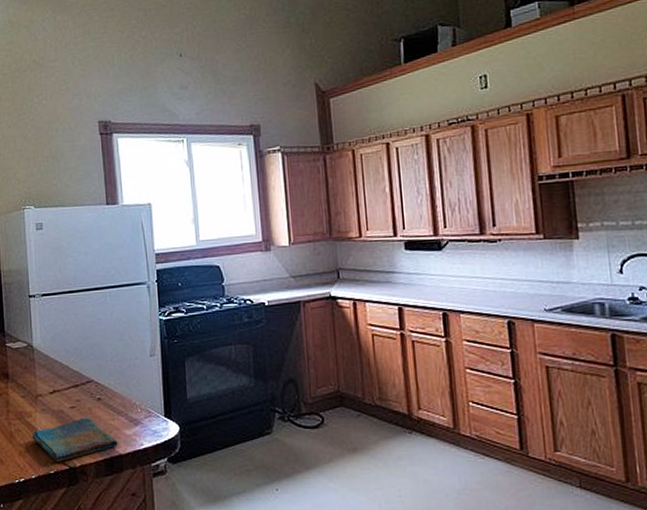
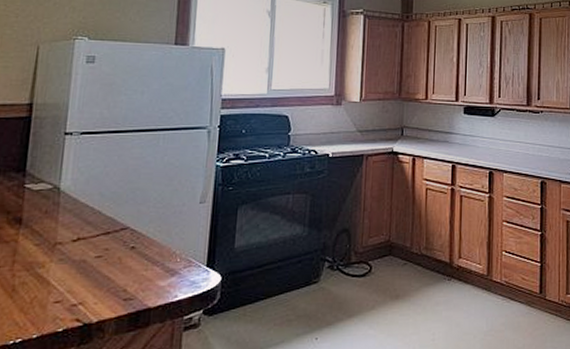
dish towel: present [31,417,118,463] -> none [40,267,148,320]

